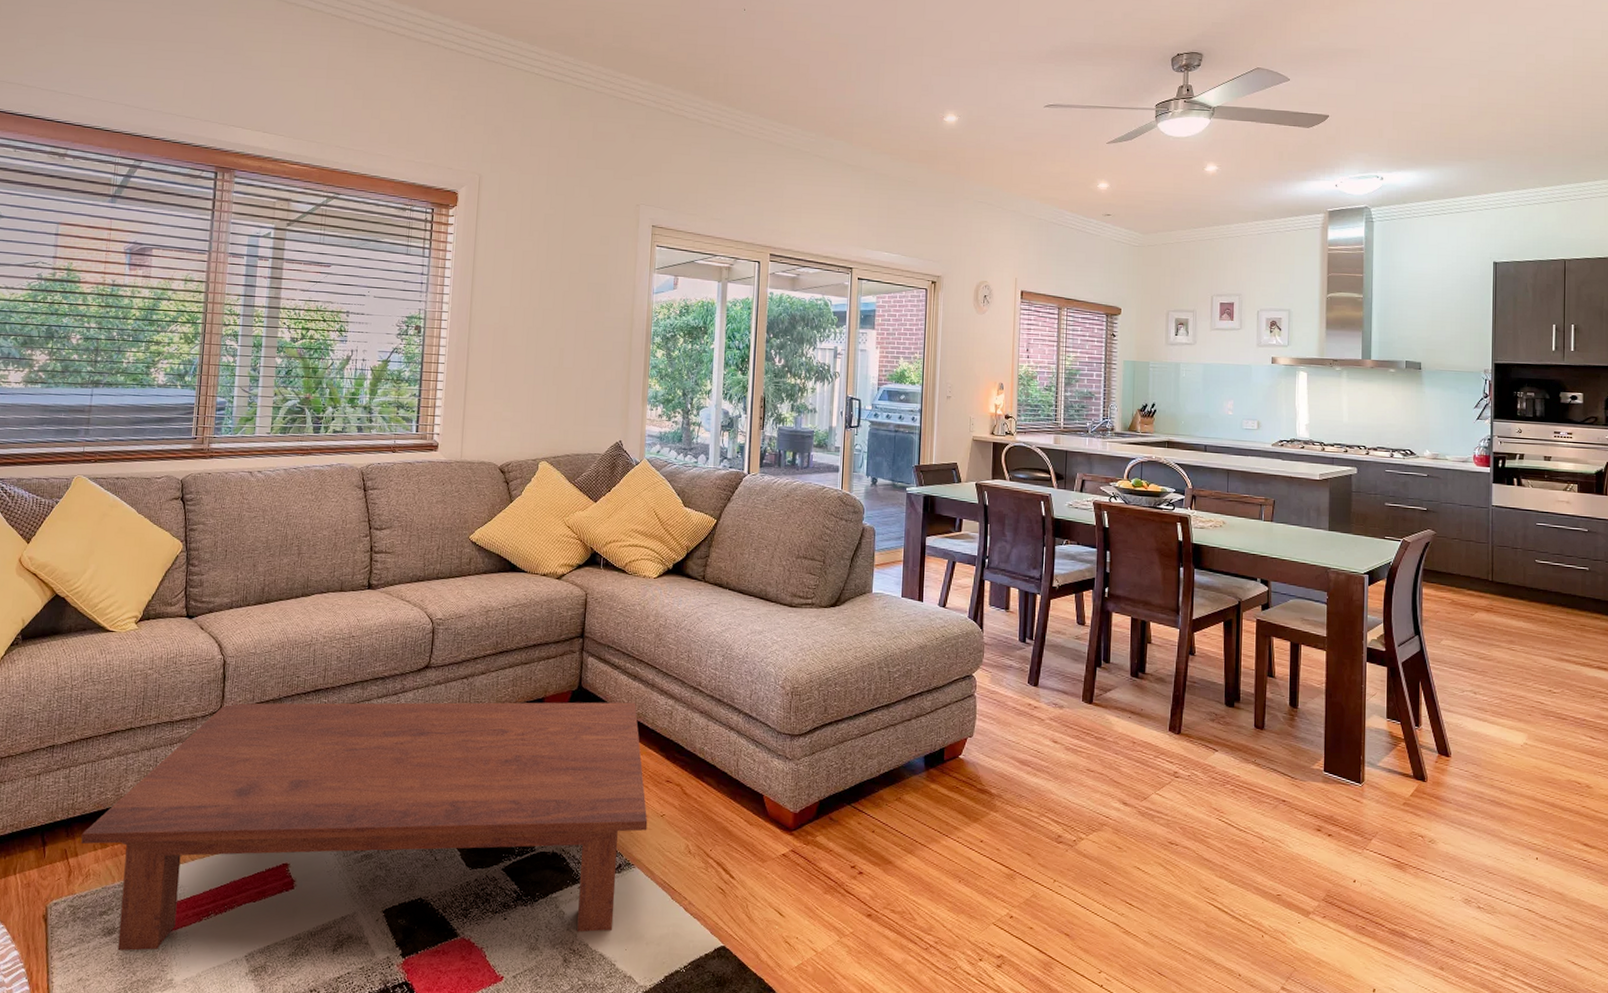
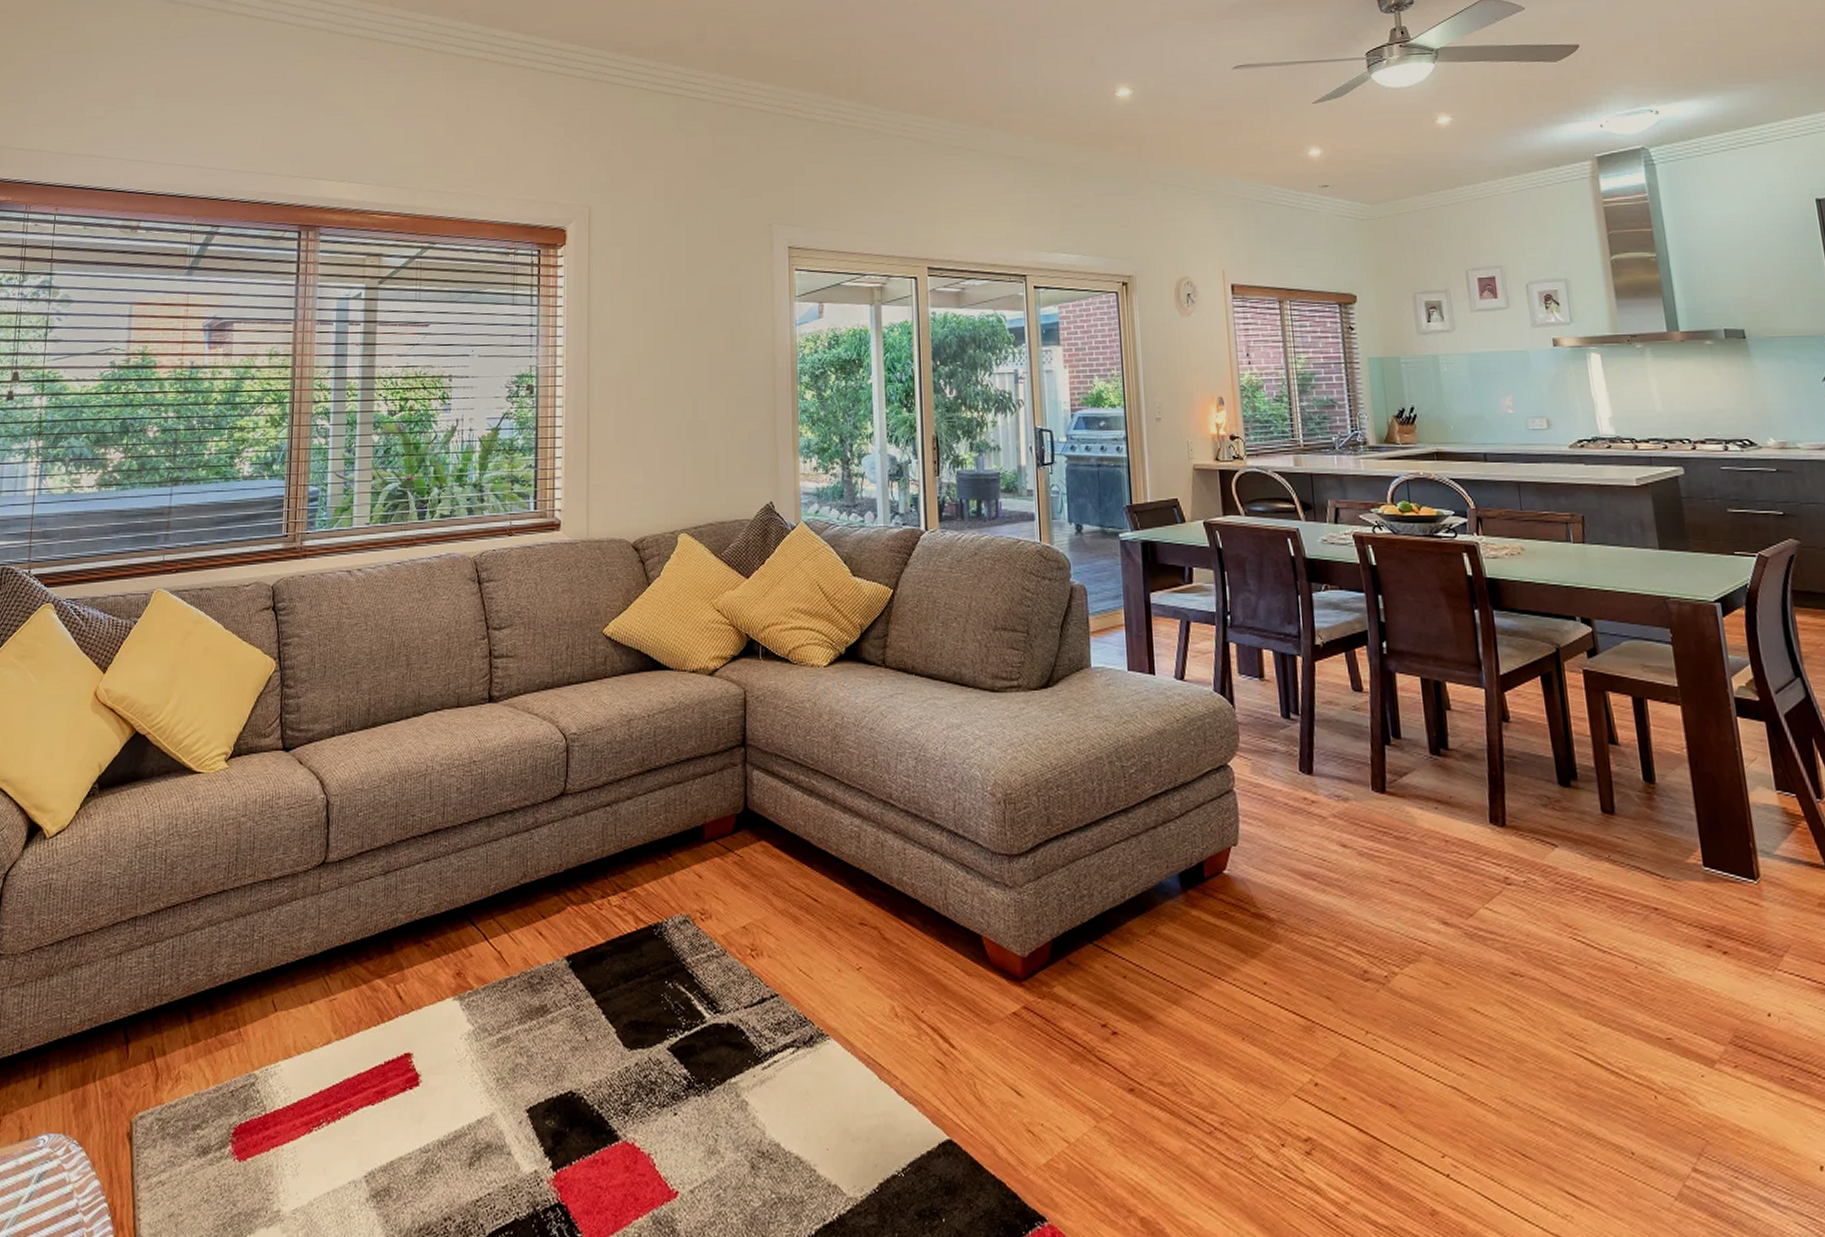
coffee table: present [81,702,648,951] -> none [169,824,842,1176]

